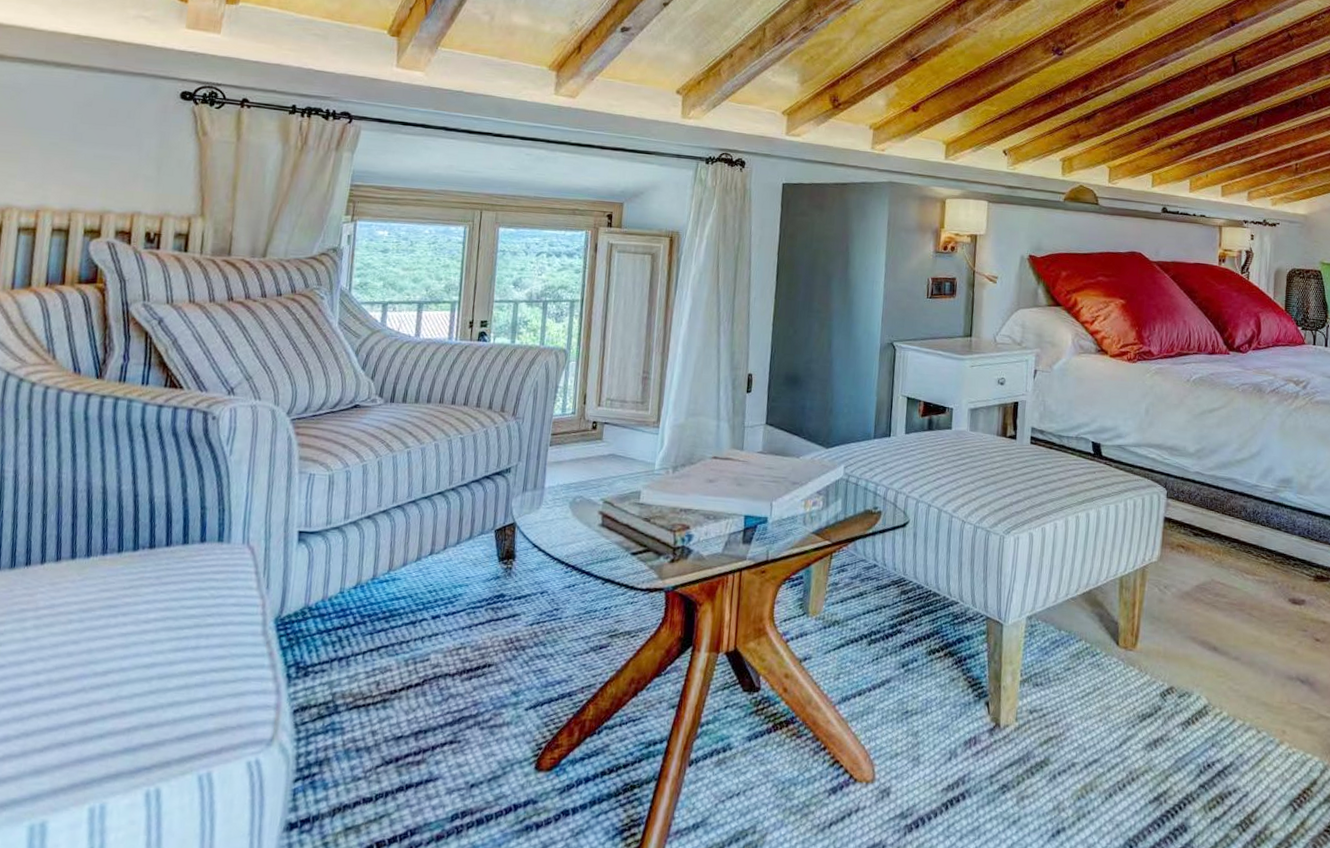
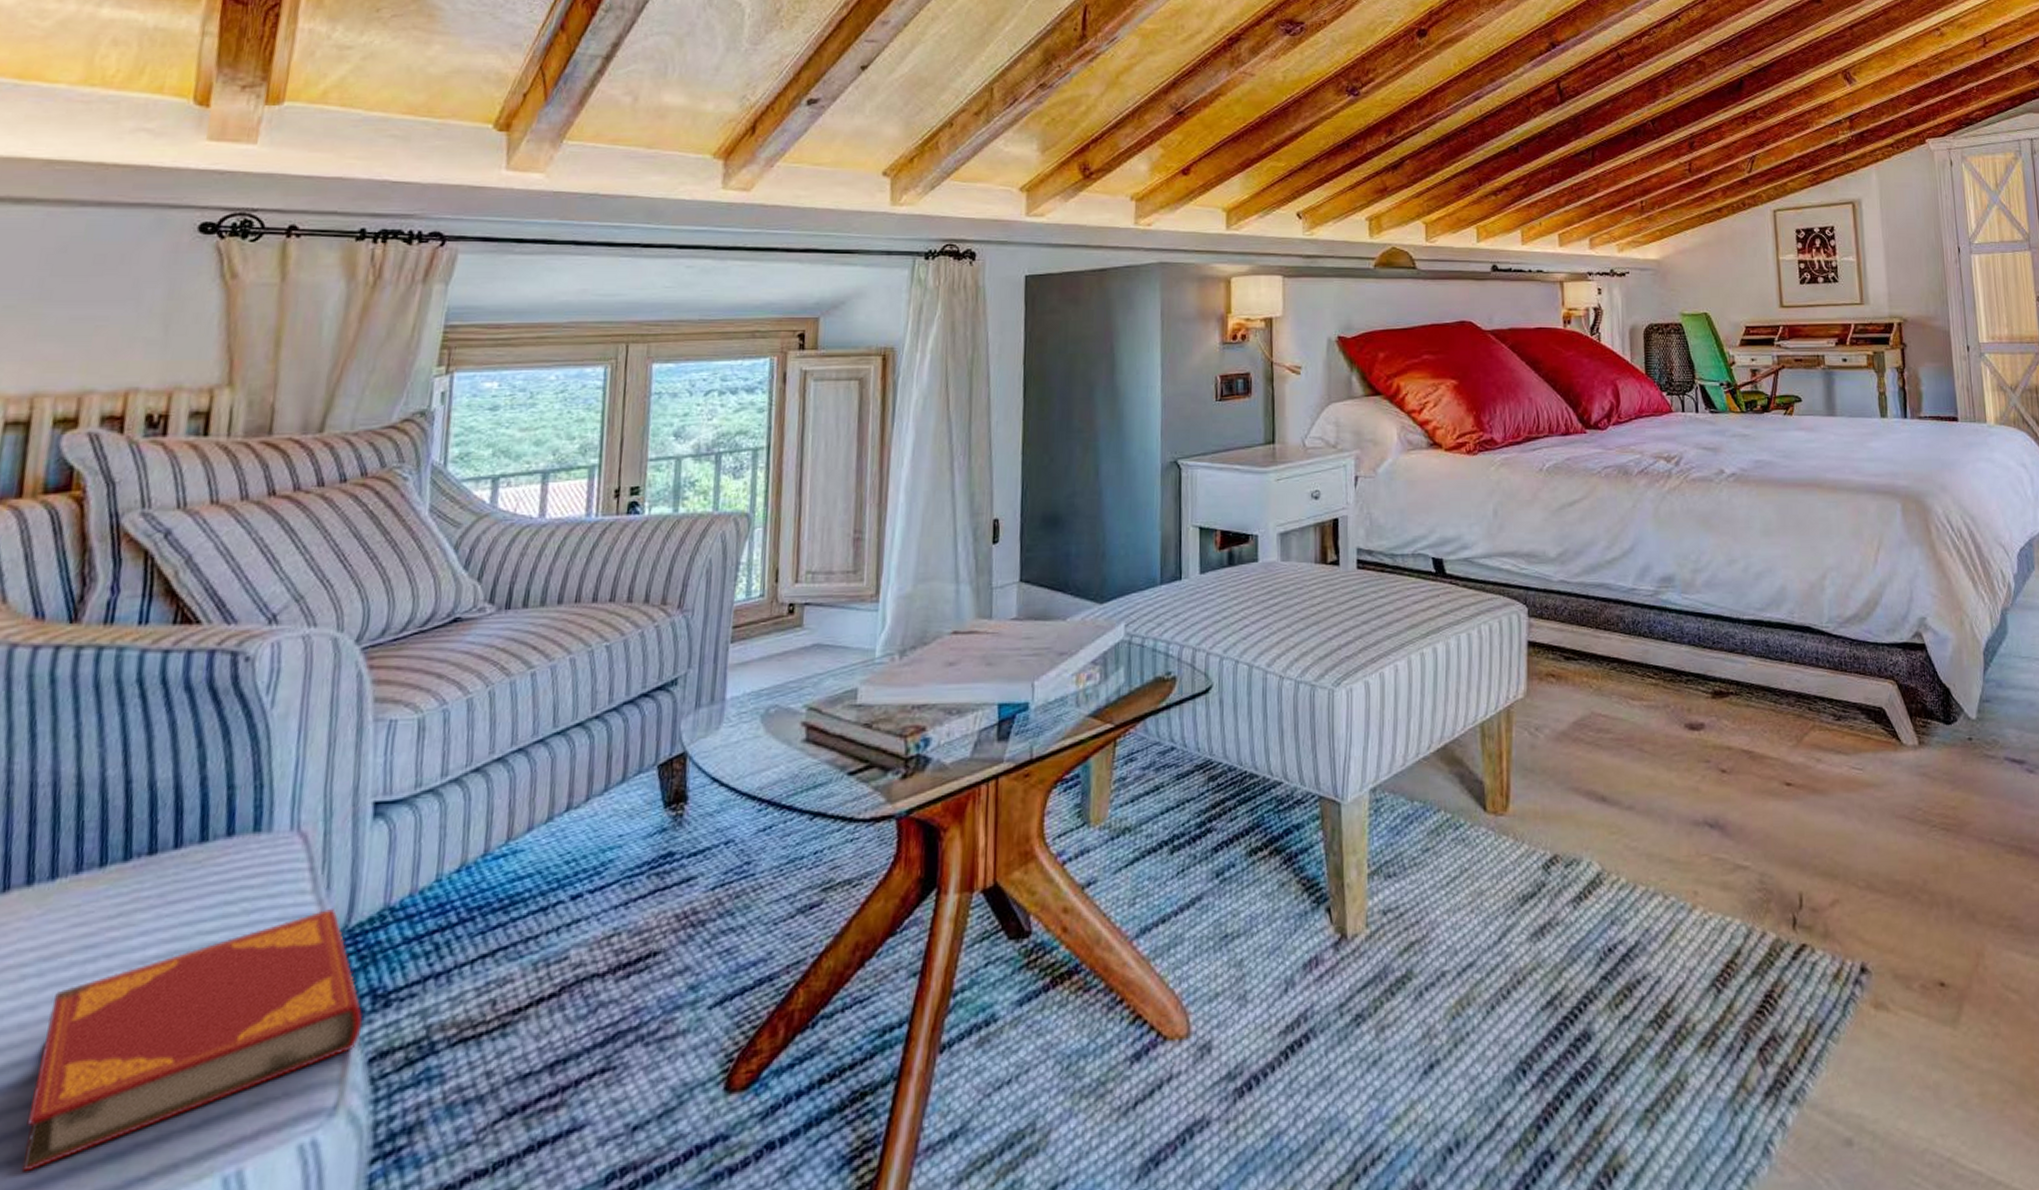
hardback book: none [71,602,290,752] -> present [21,909,363,1173]

